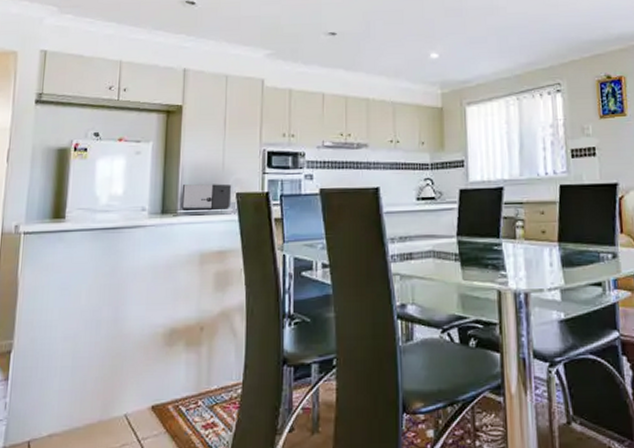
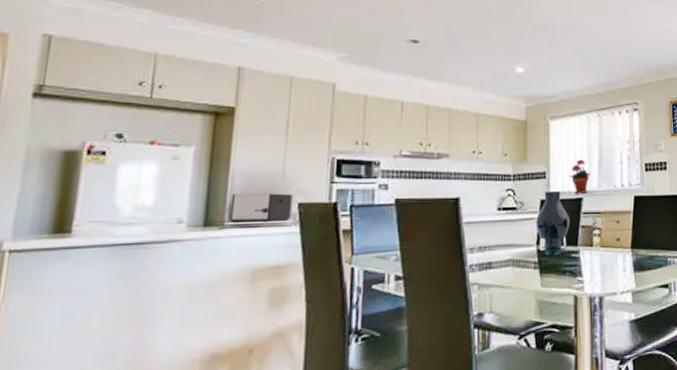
vase: none [454,181,491,248] -> present [535,191,571,256]
potted plant: none [489,146,511,183] -> present [570,159,590,194]

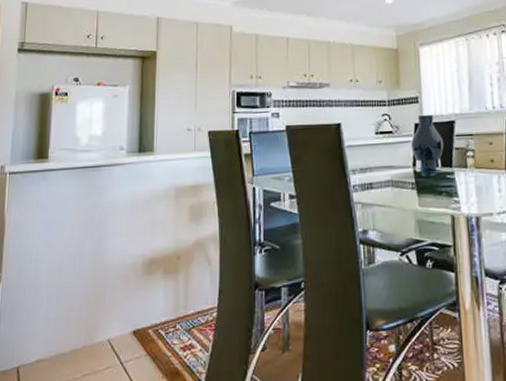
toaster: present [229,193,292,224] -> none [157,123,203,150]
potted plant: present [570,159,590,194] -> none [441,83,461,117]

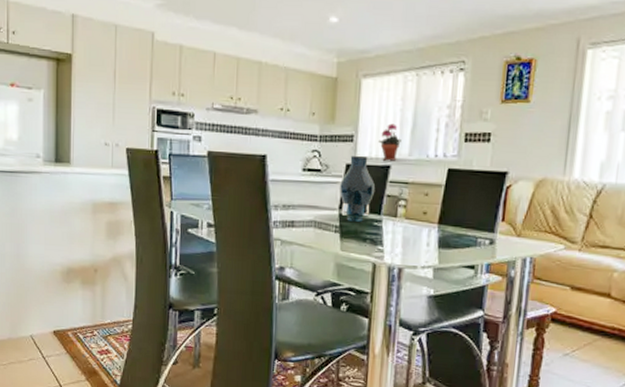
potted plant: none [441,83,461,117] -> present [379,123,401,161]

